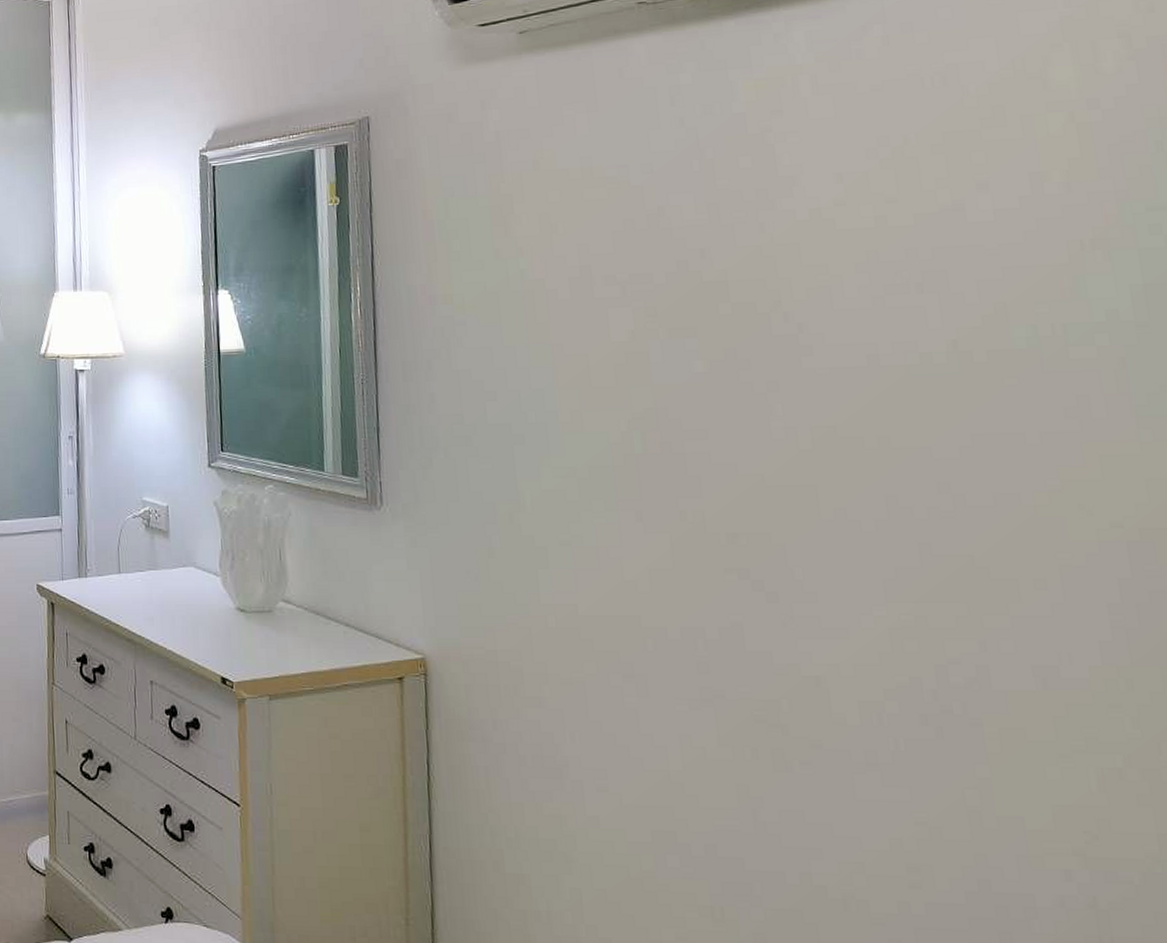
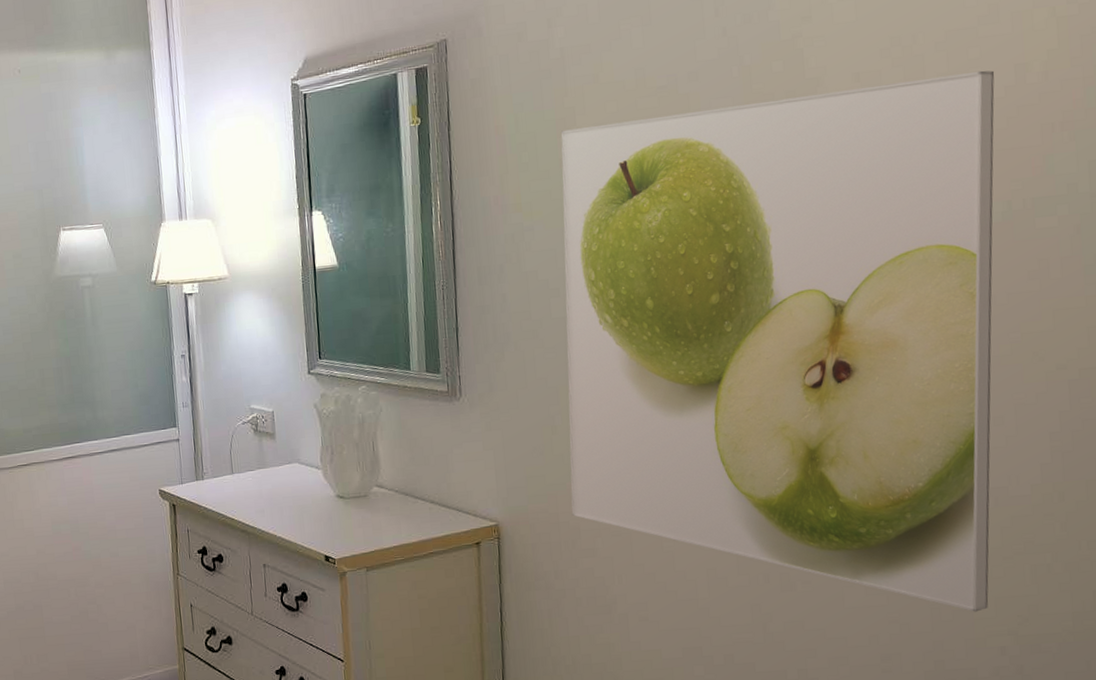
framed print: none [496,177,1044,821] -> present [561,70,995,612]

